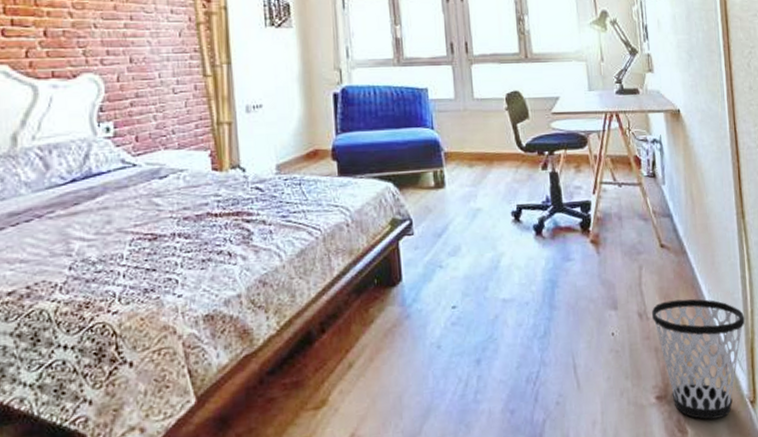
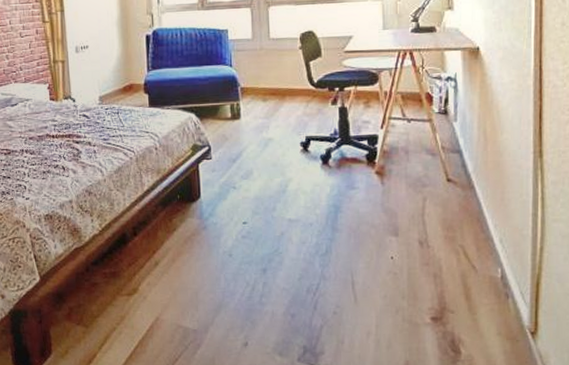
wastebasket: present [651,299,745,420] -> none [432,231,532,344]

